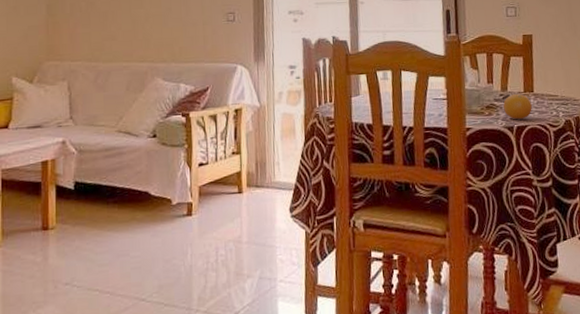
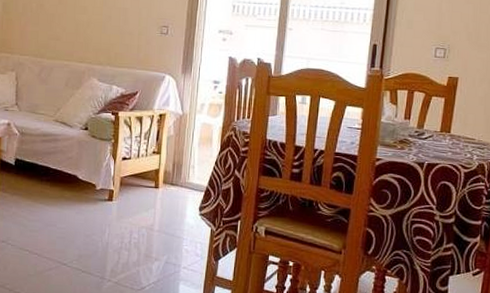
fruit: present [503,93,532,120] -> none [417,132,446,157]

